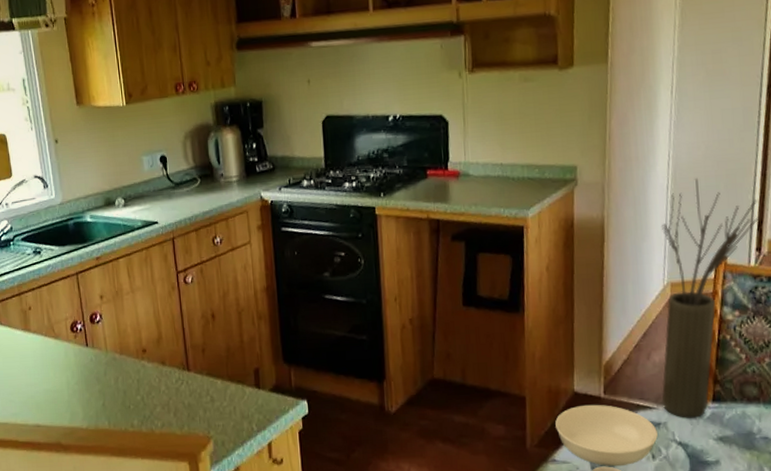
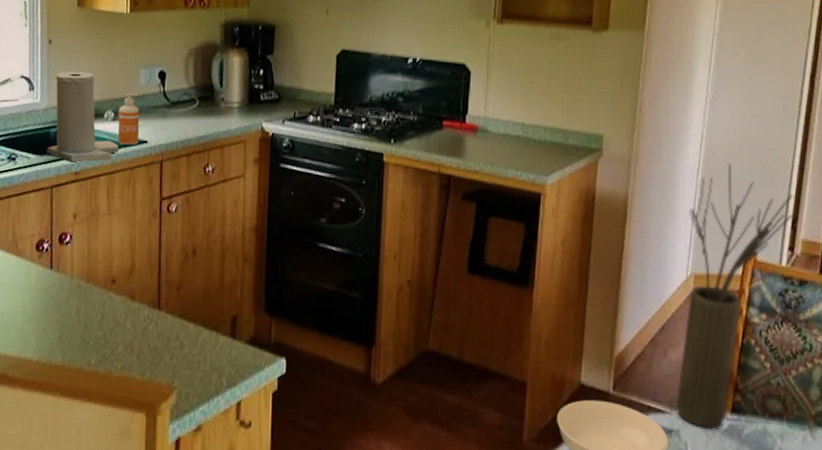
paper towel: none [66,165,133,249] -> present [46,72,119,163]
soap dispenser: none [128,178,150,228] -> present [118,92,140,145]

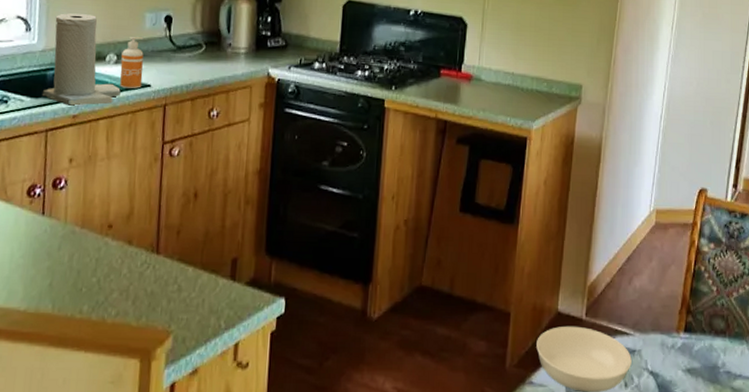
vase: present [676,163,794,429] -> none [638,111,738,347]

